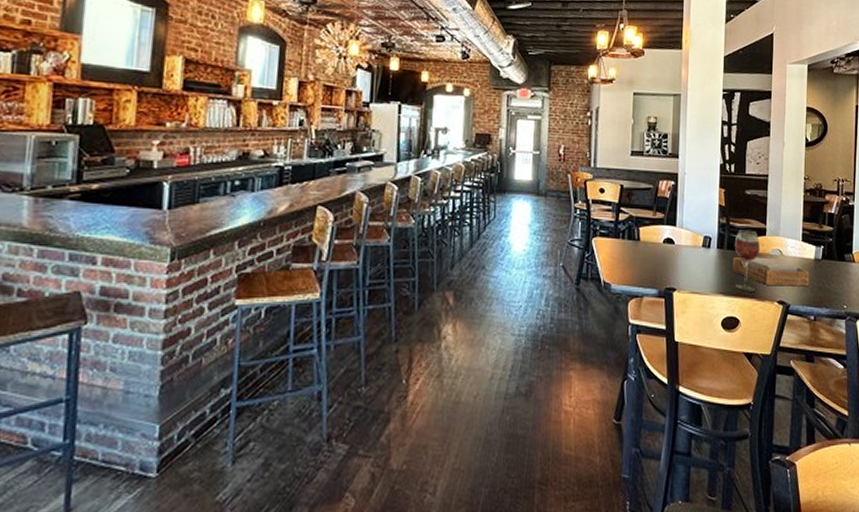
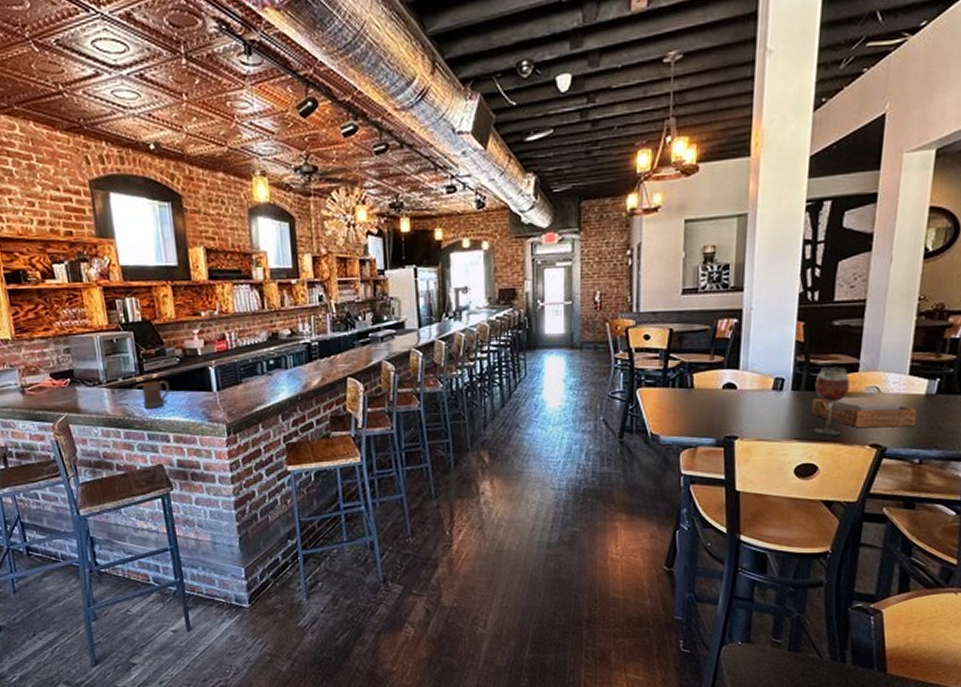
beer mug: none [72,192,110,226] -> present [142,381,170,410]

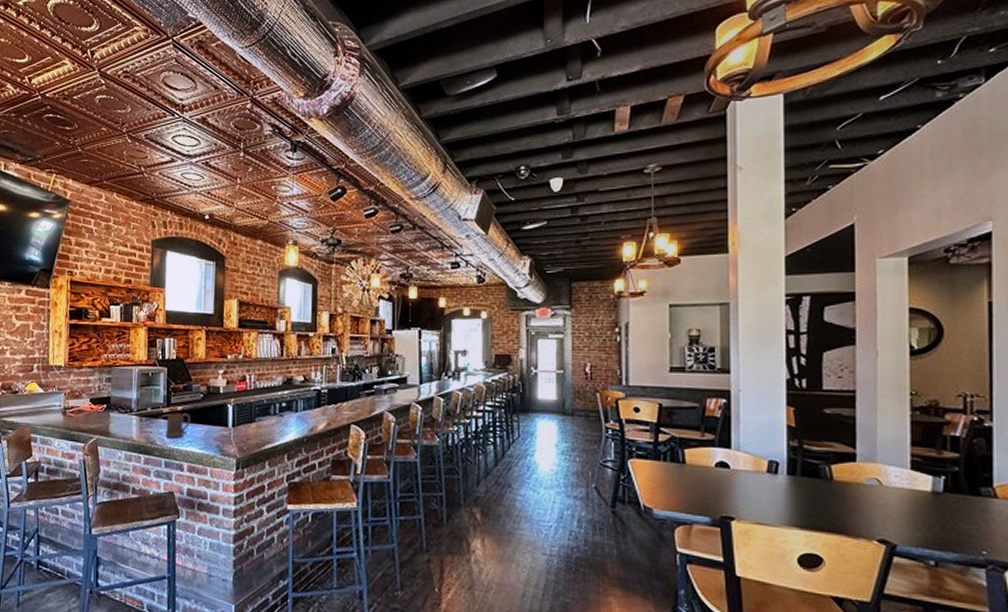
napkin holder: present [810,396,917,429] -> none [809,486,925,525]
wineglass: present [813,367,850,436] -> none [811,454,848,527]

